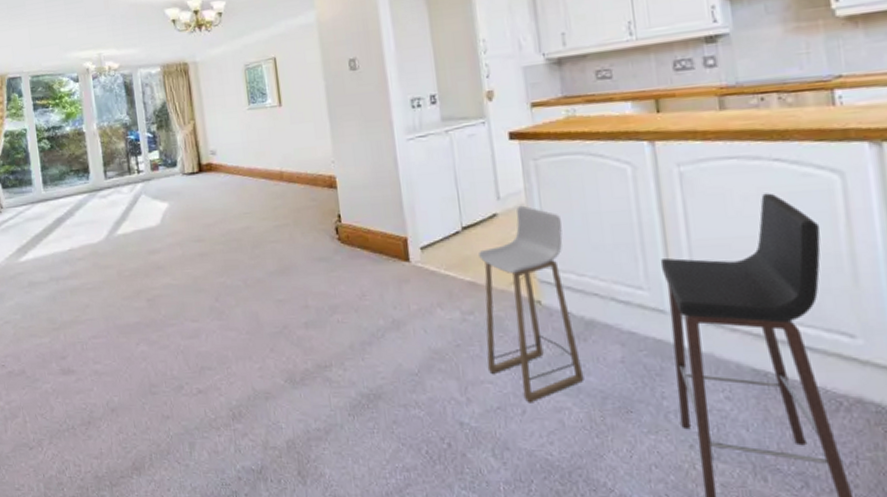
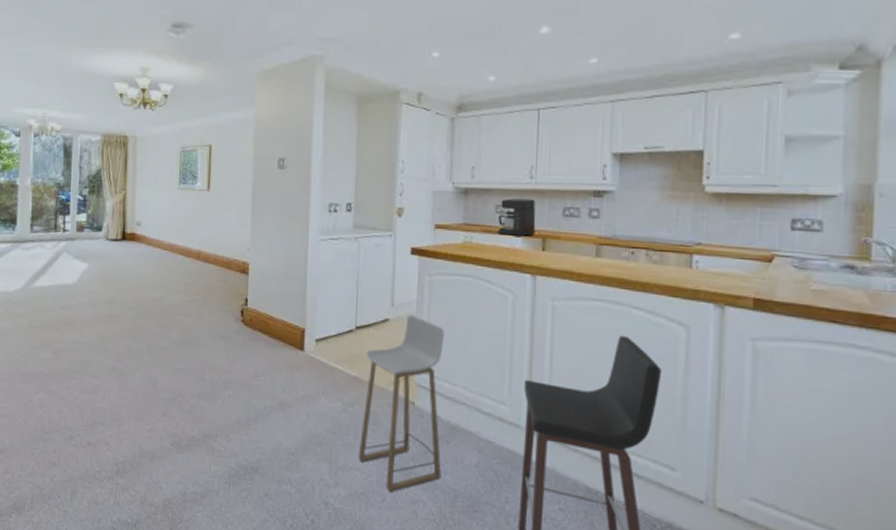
coffee maker: none [600,57,646,103] -> present [498,198,536,236]

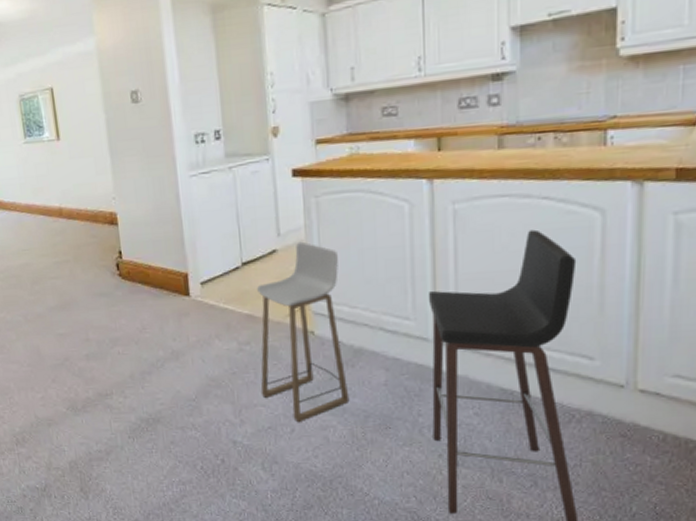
coffee maker: present [498,198,536,236] -> none [386,94,429,140]

